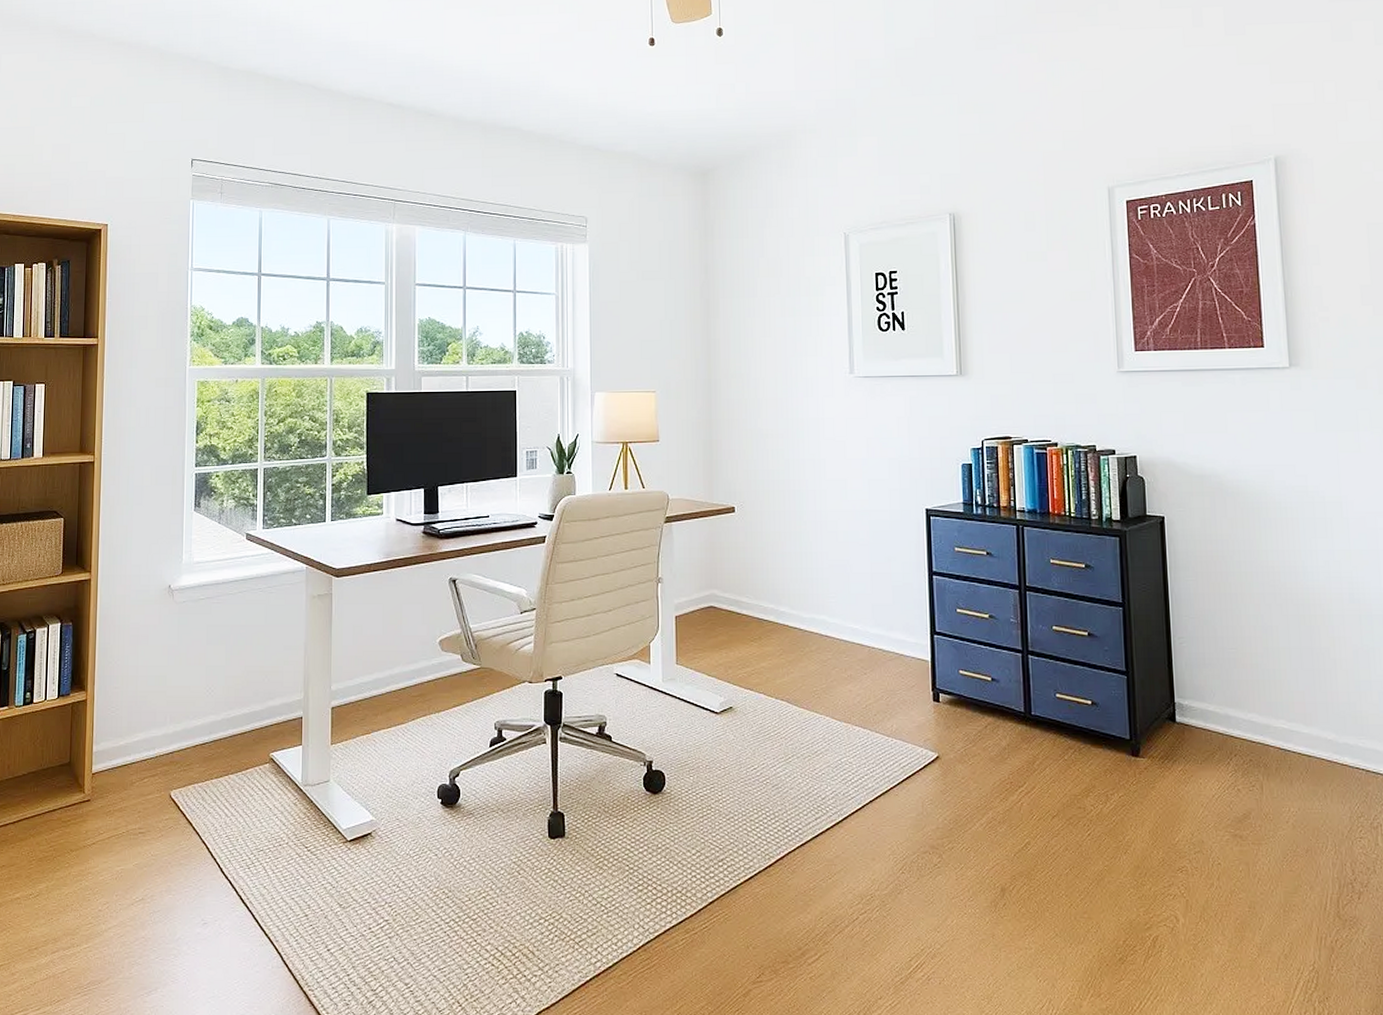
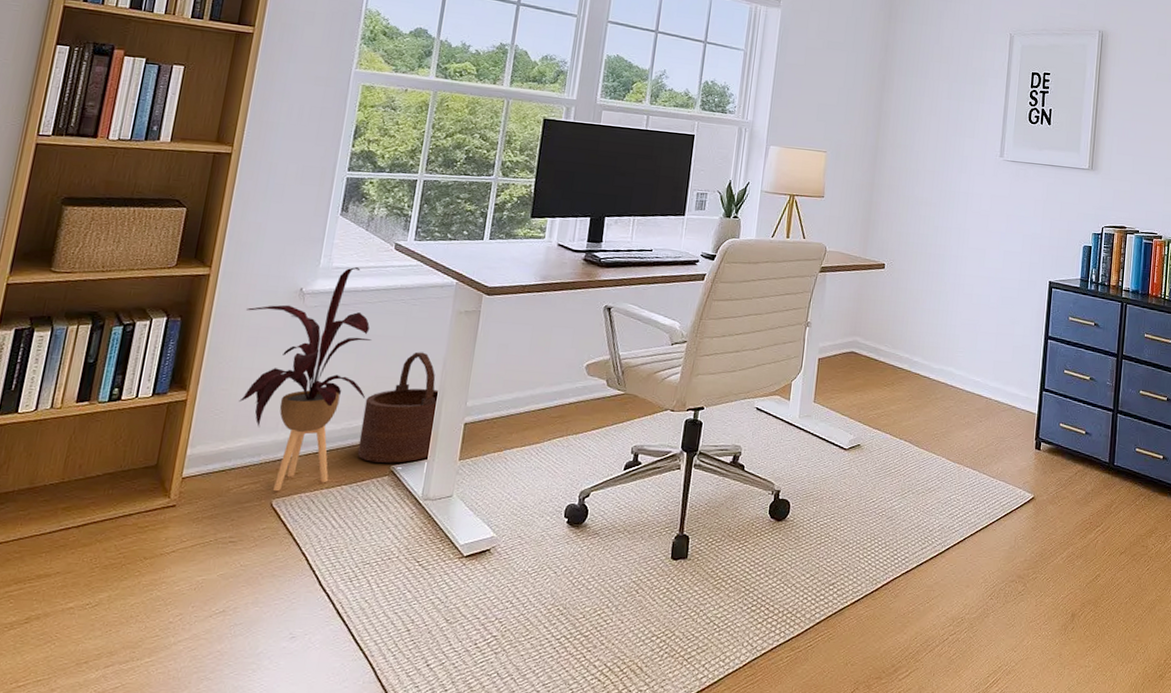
house plant: none [126,561,239,783] -> present [239,267,371,492]
wooden bucket: none [238,639,305,751] -> present [357,352,438,463]

